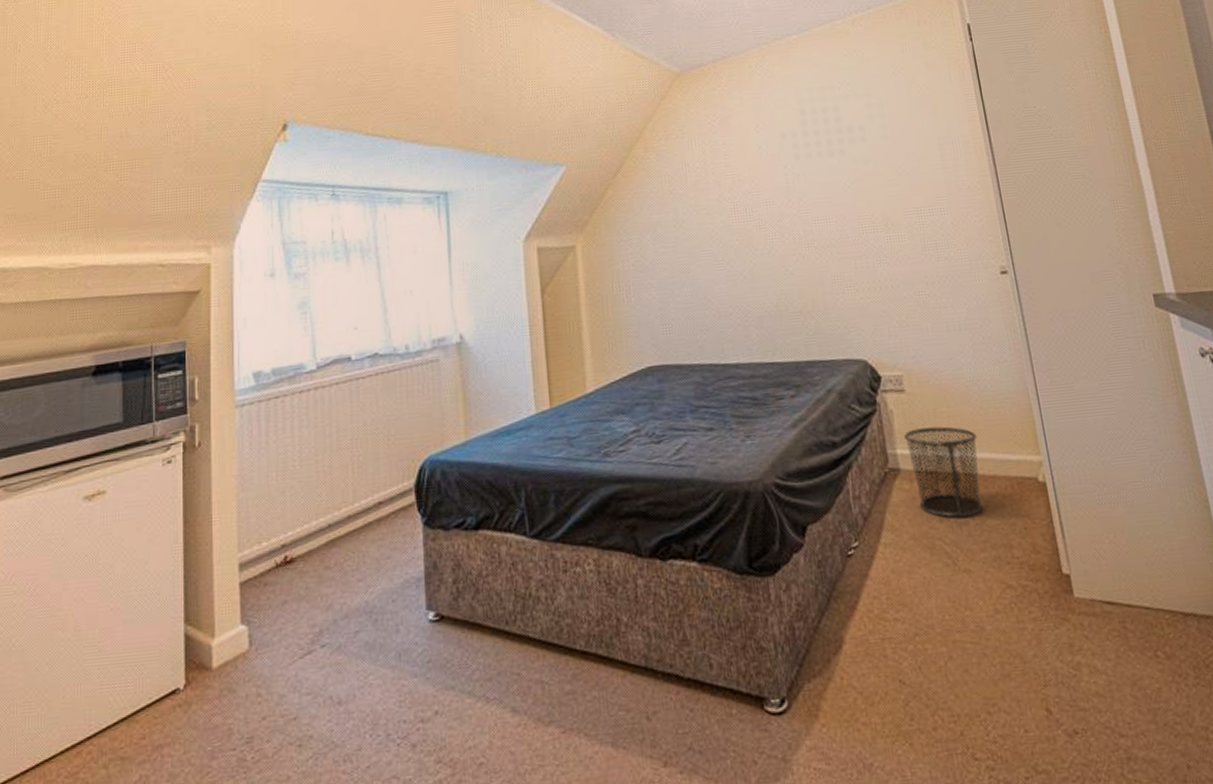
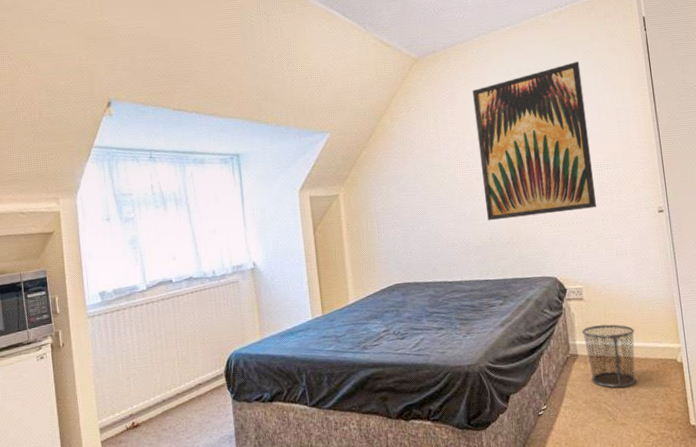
wall art: none [750,78,918,283] -> present [472,61,597,221]

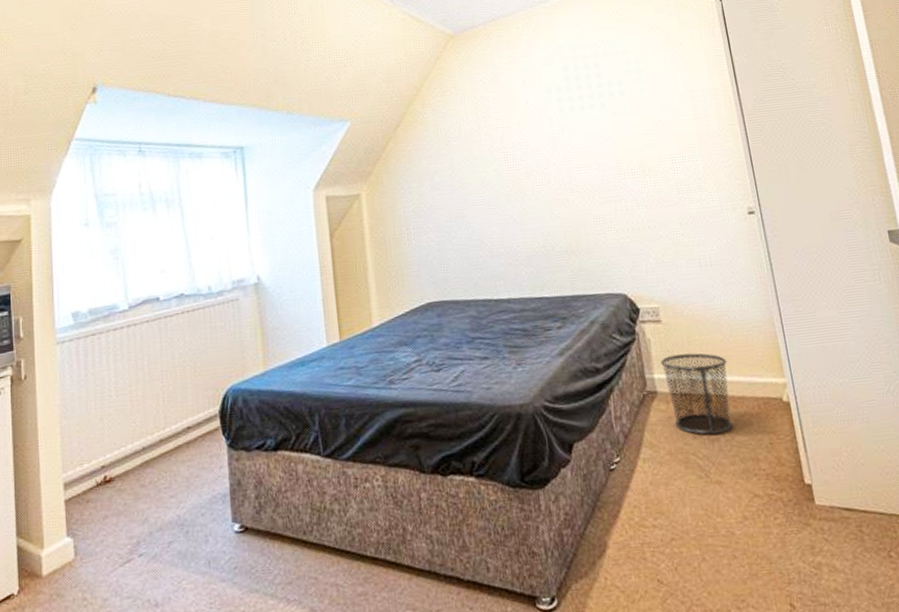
wall art: present [472,61,597,221] -> none [518,37,673,225]

